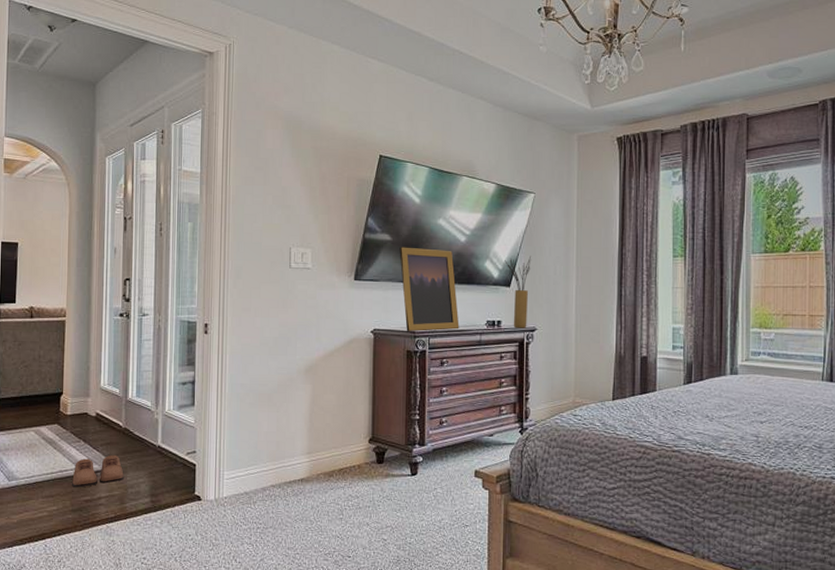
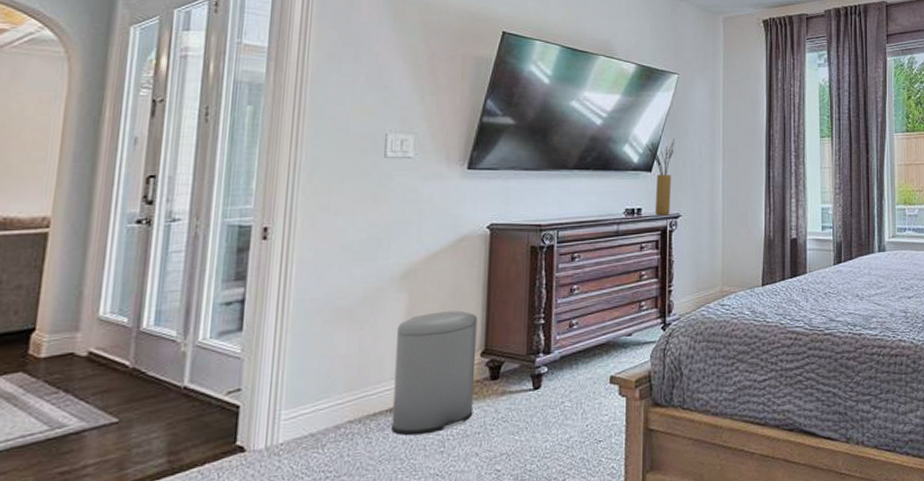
shoe: present [72,455,124,488] -> none [40,406,127,457]
pedal bin: none [303,402,366,503] -> present [391,310,478,436]
picture frame: present [399,247,459,332] -> none [524,131,594,226]

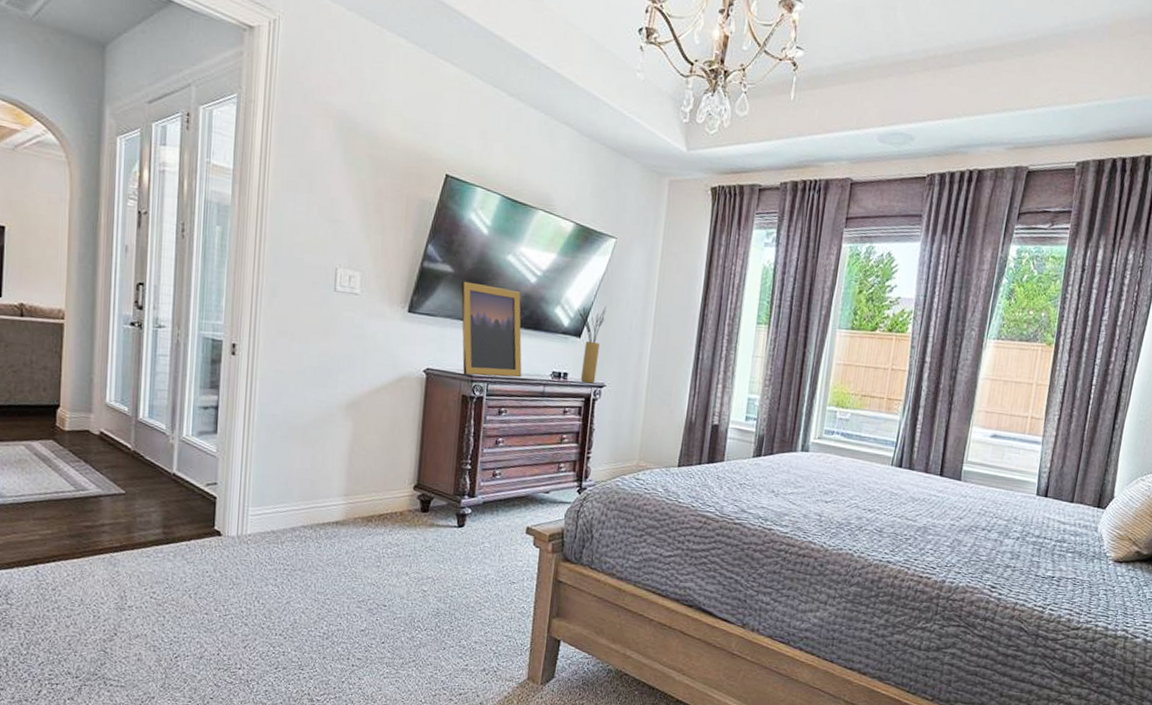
pedal bin: present [391,310,478,436] -> none [337,443,412,549]
picture frame: none [524,131,594,226] -> present [461,281,522,378]

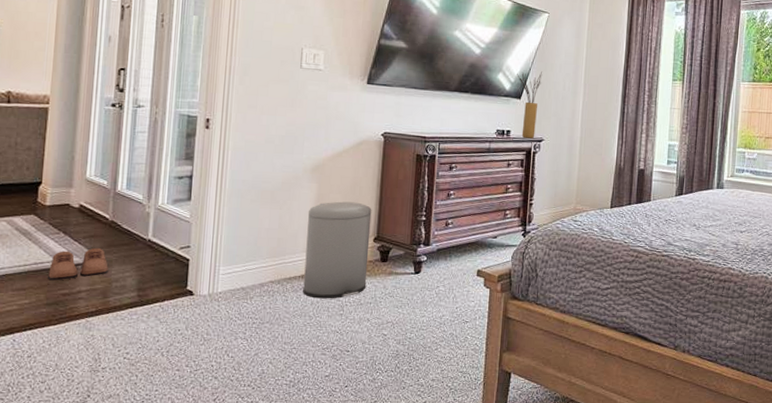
shoe: none [70,479,132,512] -> present [48,248,108,281]
pedal bin: none [337,443,412,549] -> present [303,201,372,299]
picture frame: present [461,281,522,378] -> none [414,55,470,137]

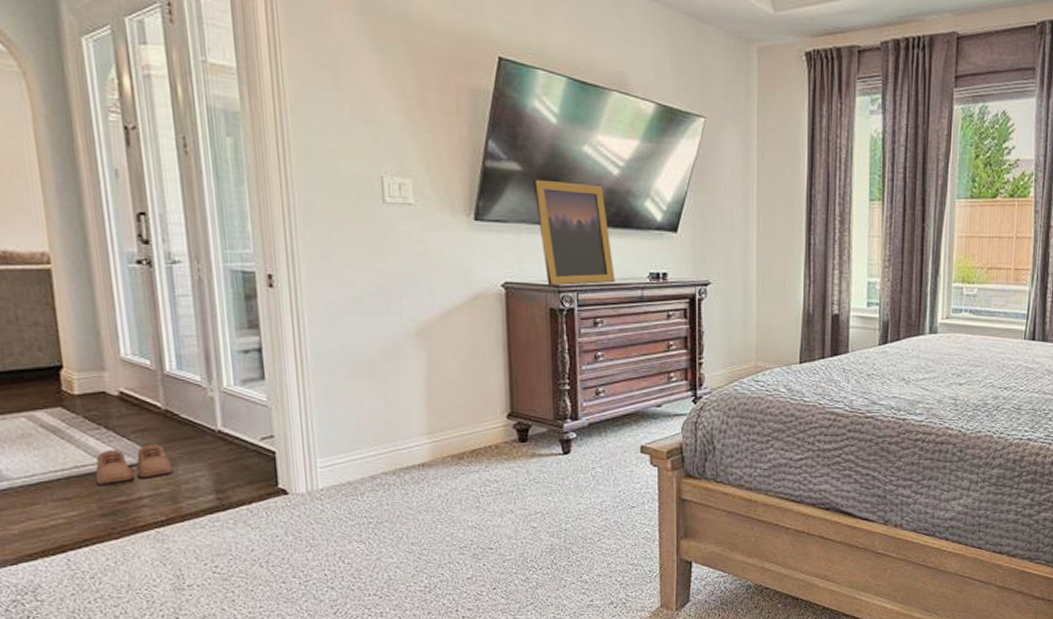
pedal bin: present [303,201,372,299] -> none [420,371,505,490]
picture frame: none [414,55,470,137] -> present [533,179,615,286]
vase: present [517,71,543,139] -> none [669,195,703,282]

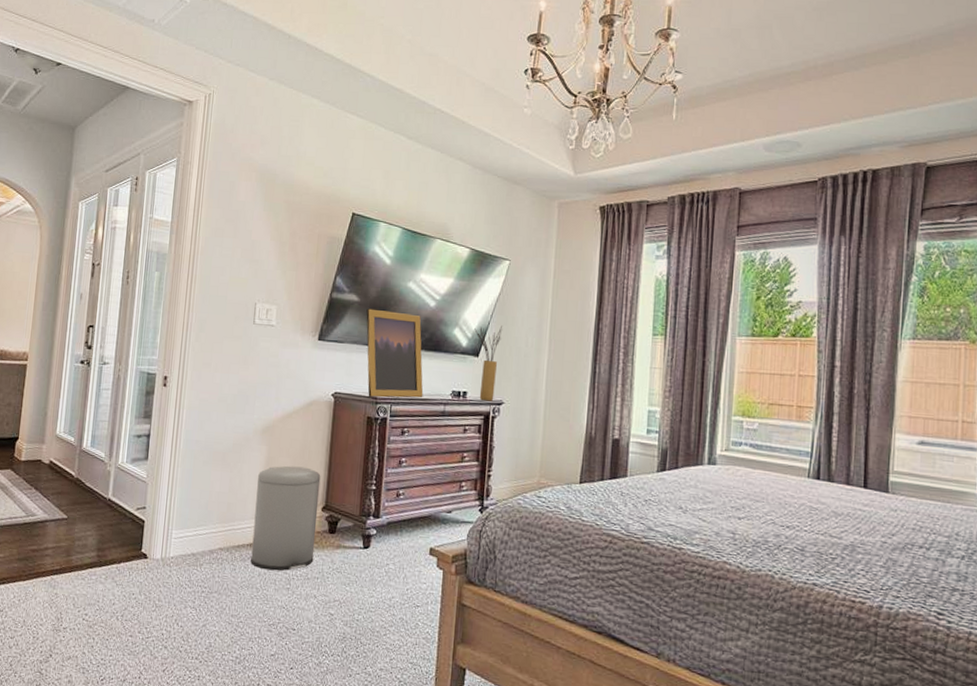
shoe: present [95,445,173,486] -> none [20,505,72,536]
pedal bin: none [420,371,505,490] -> present [251,465,321,571]
vase: none [669,195,703,282] -> present [474,325,503,402]

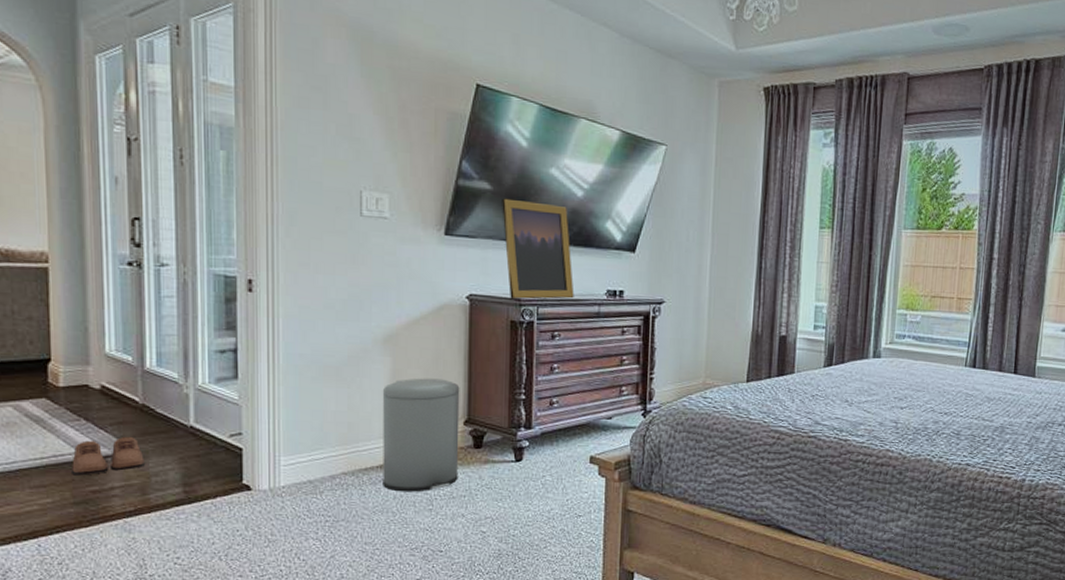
shoe: none [20,505,72,536] -> present [72,437,145,476]
vase: present [474,325,503,402] -> none [629,218,661,301]

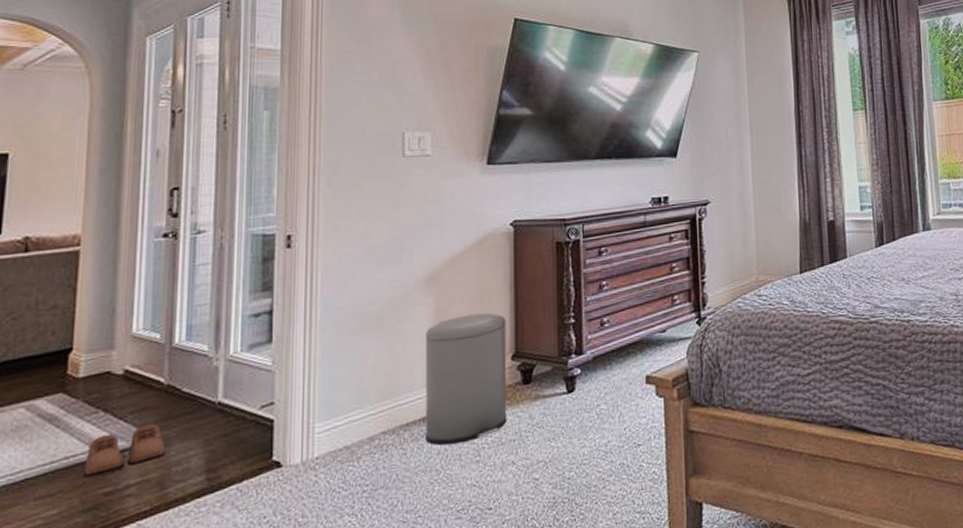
picture frame: present [502,198,574,300] -> none [543,121,619,220]

